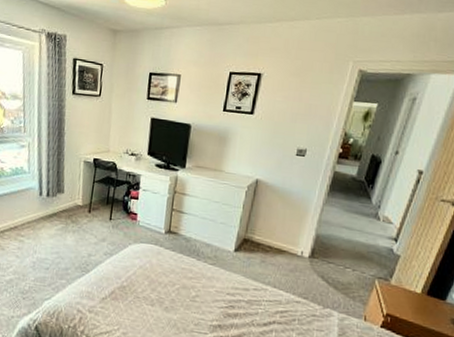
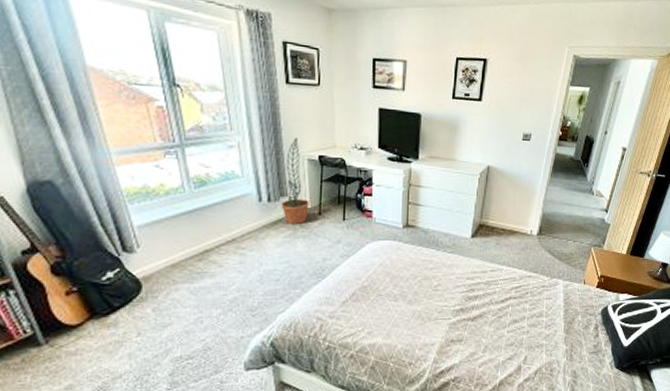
decorative plant: none [57,141,82,219] -> present [281,138,309,224]

